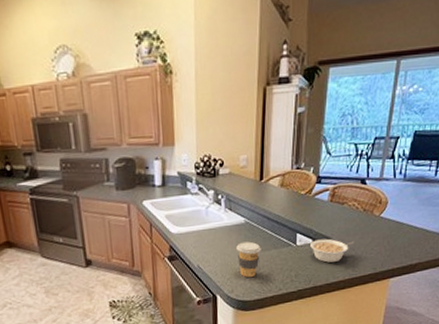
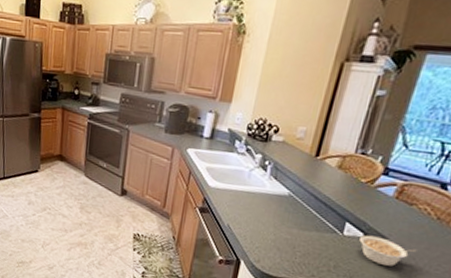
coffee cup: present [236,241,261,278] -> none [271,214,301,254]

